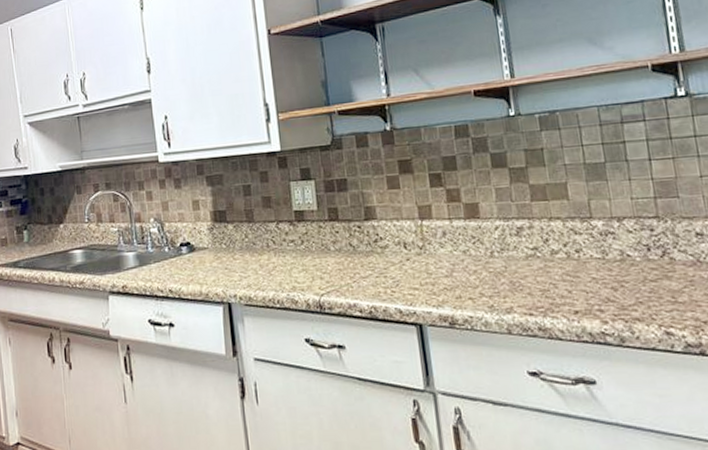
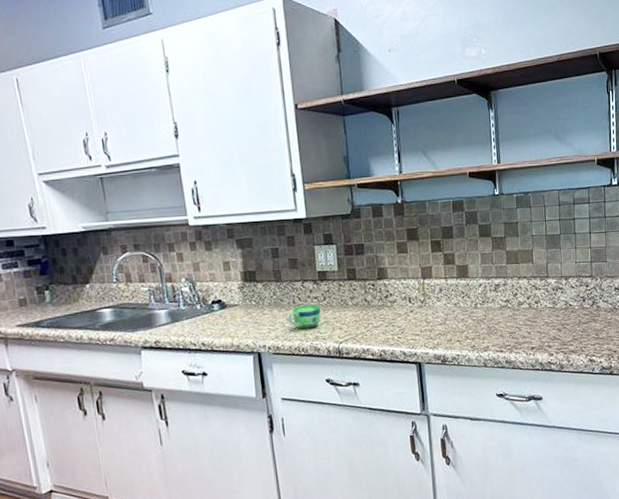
cup: none [261,248,298,278] -> present [288,304,321,329]

